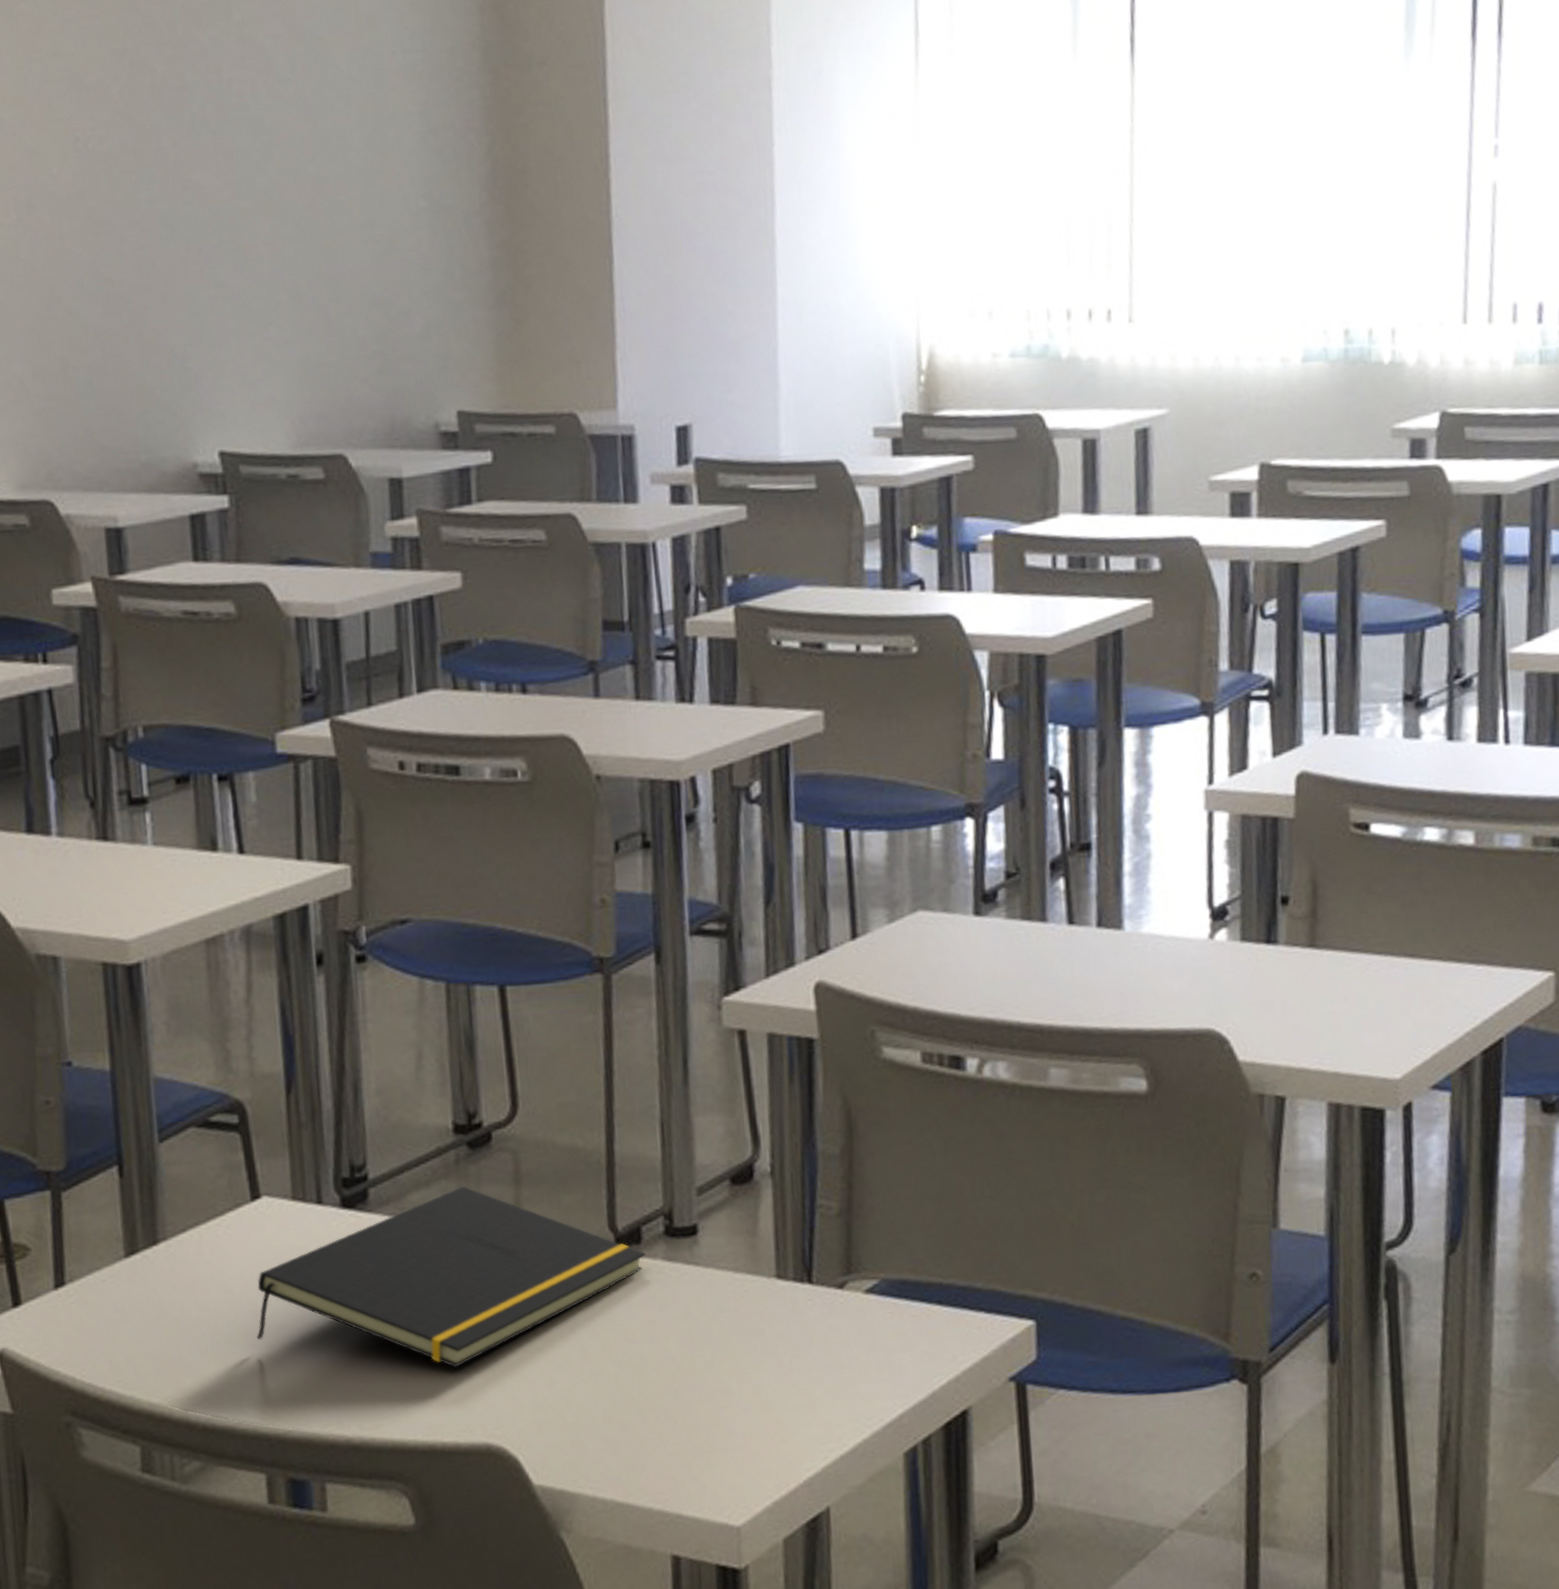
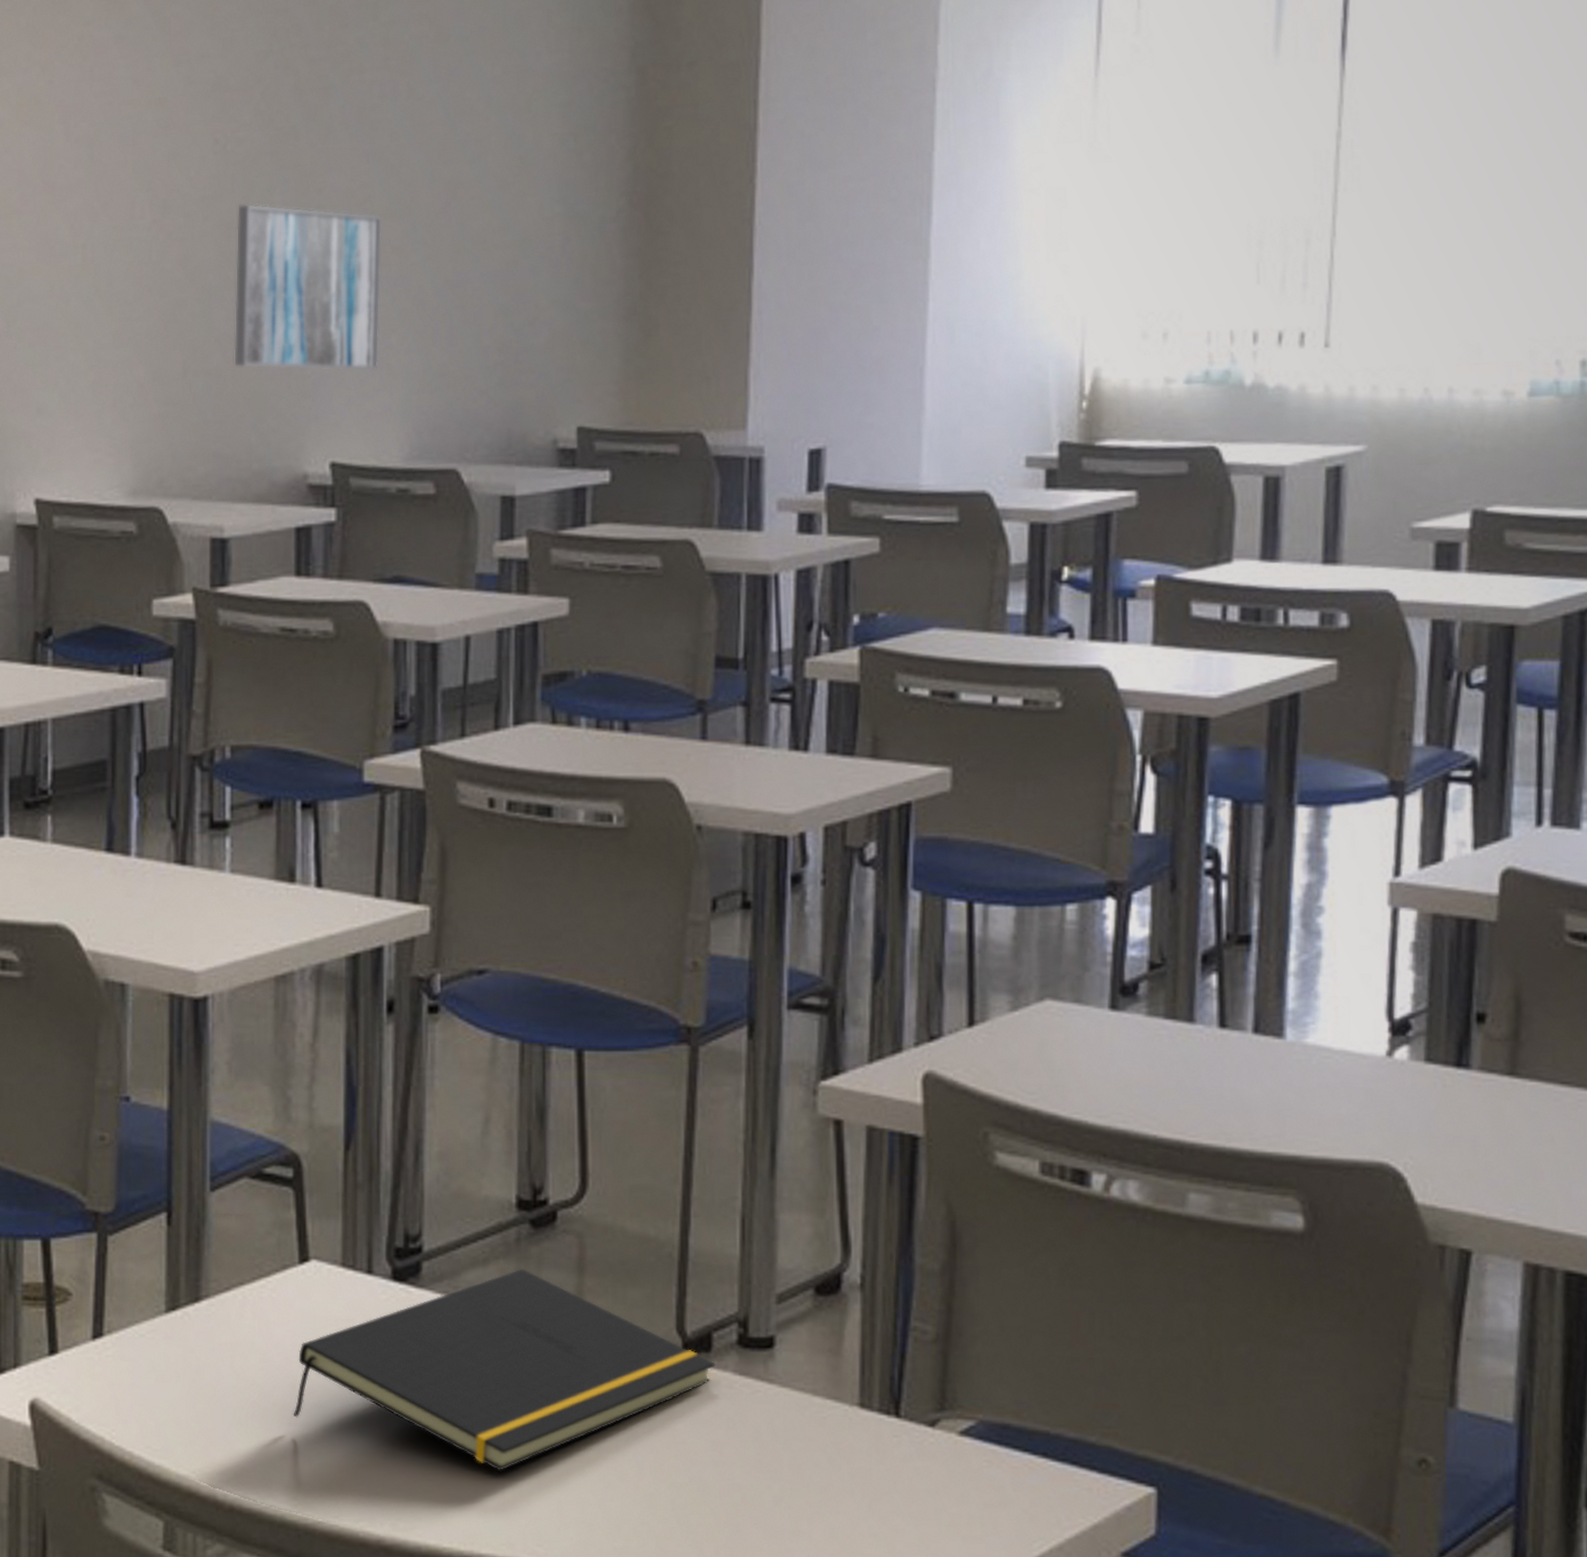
wall art: none [103,201,259,363] -> present [234,203,382,371]

